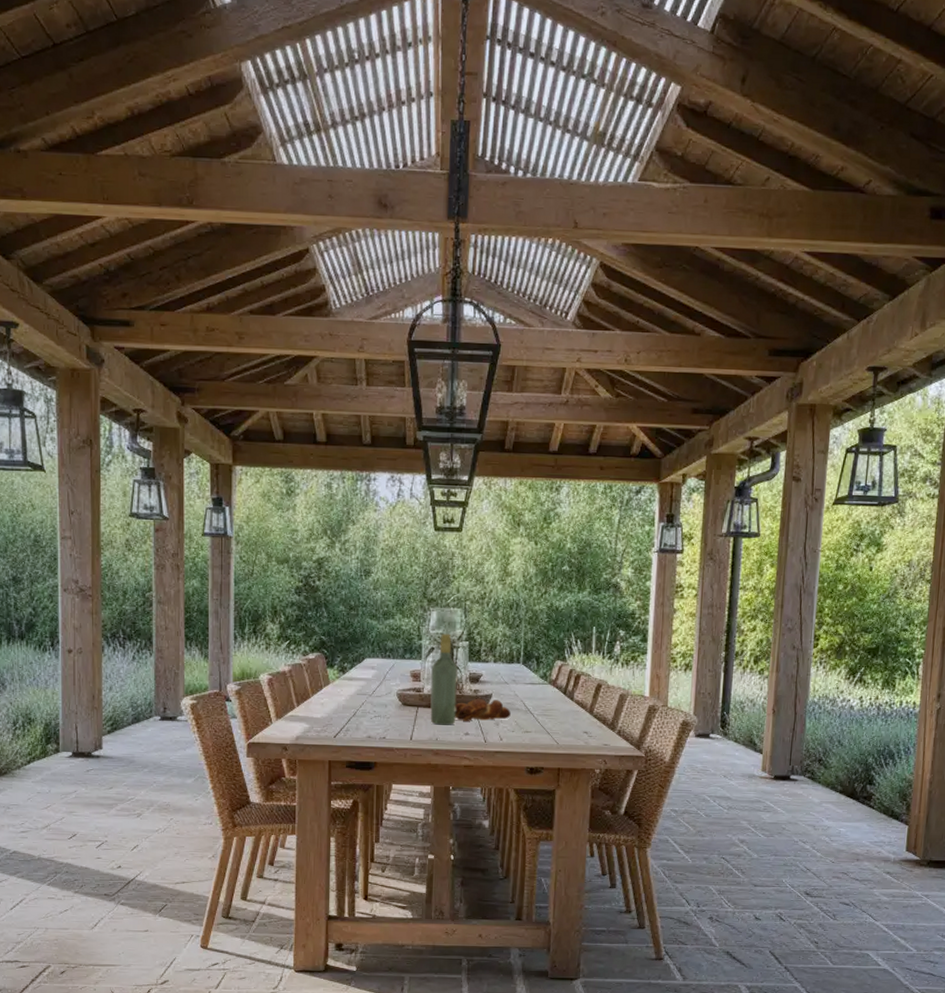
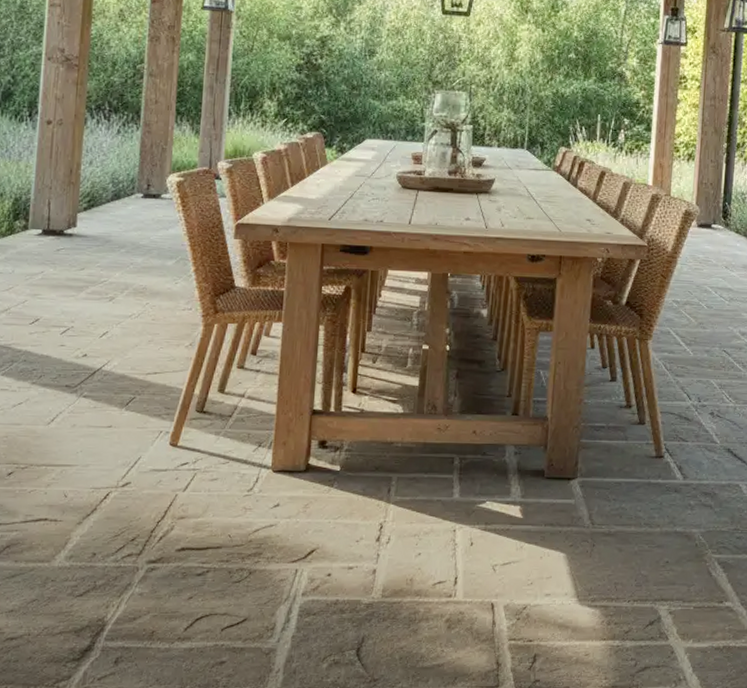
wine bottle: present [430,633,458,725] -> none [430,116,461,210]
bread loaf: present [455,698,511,721] -> none [456,182,513,206]

